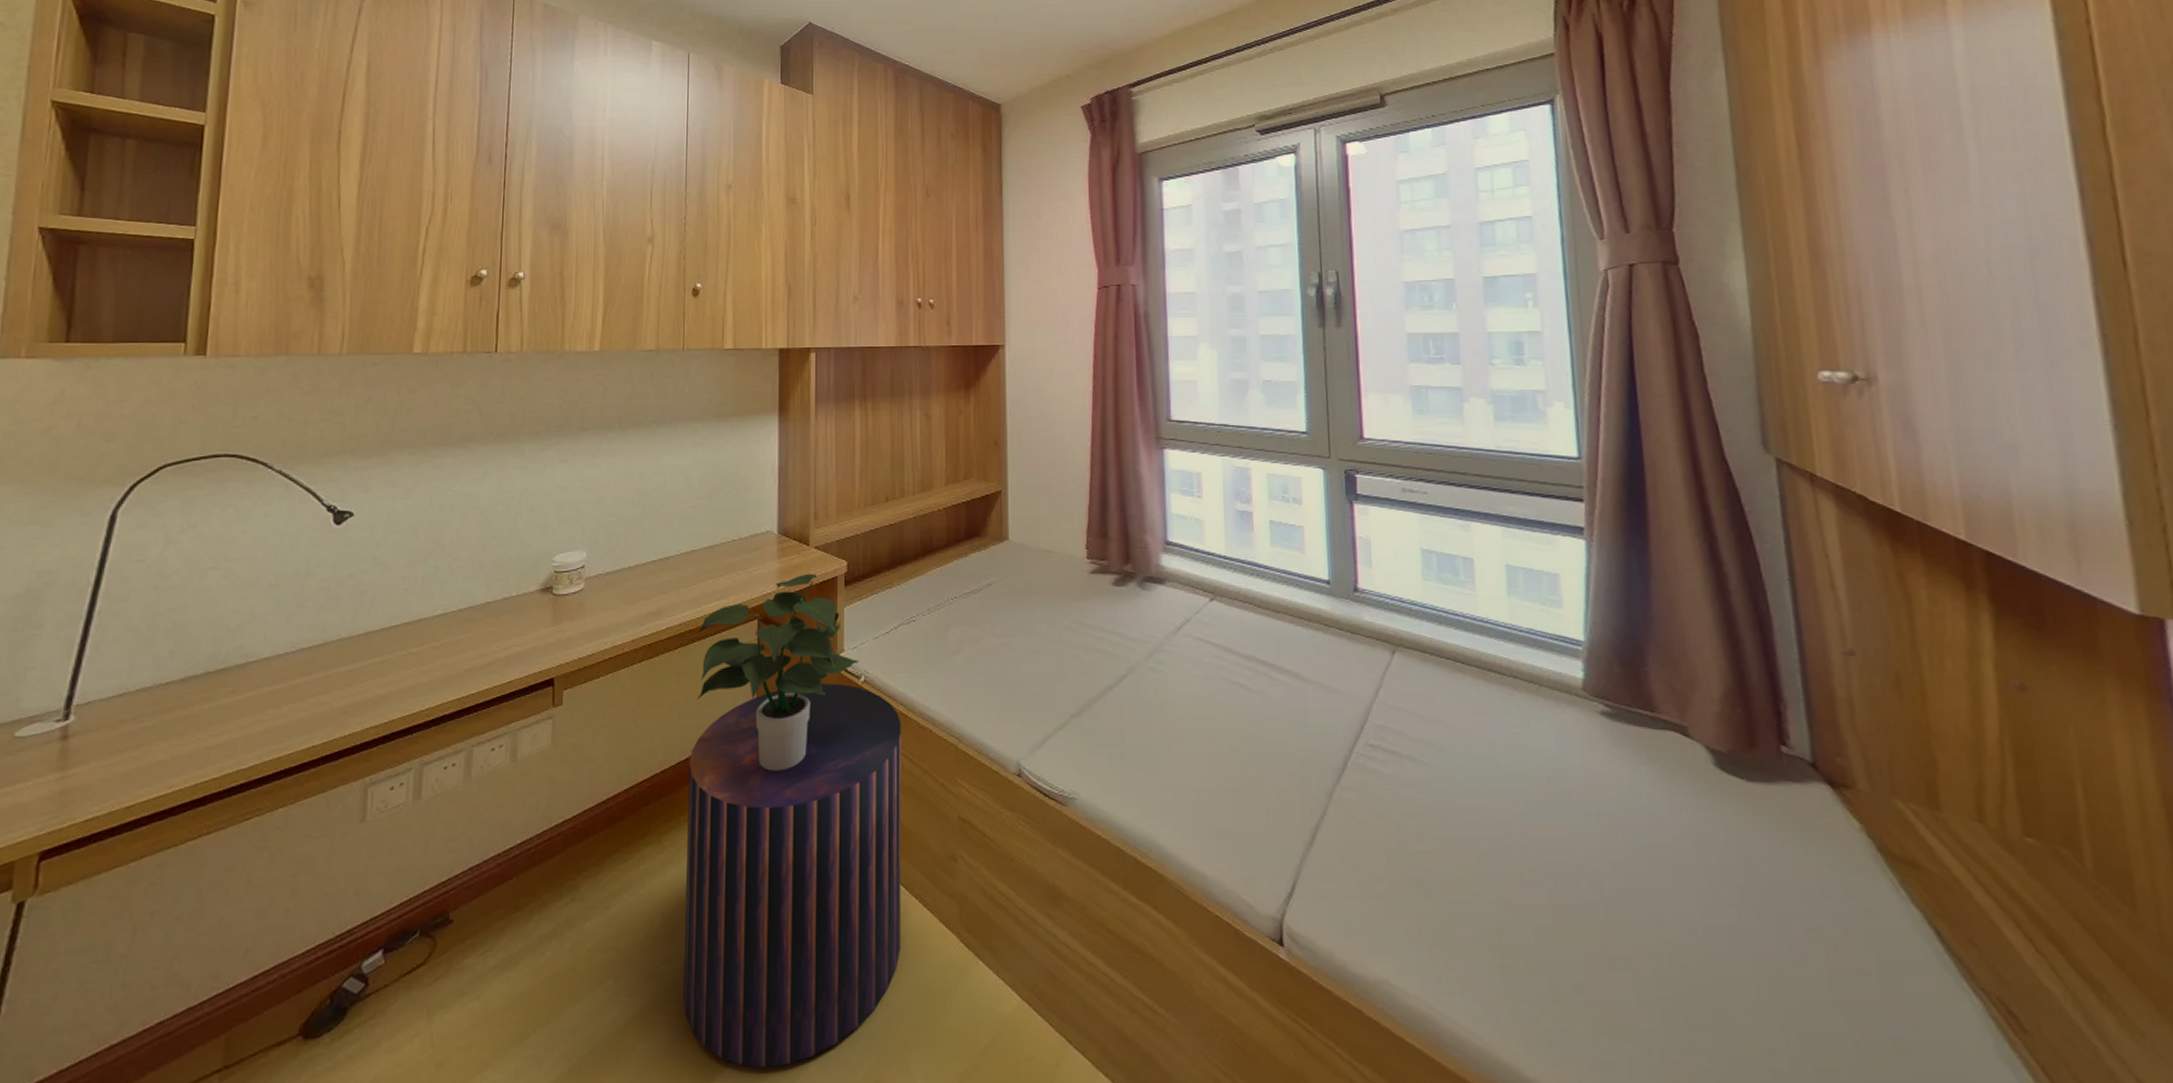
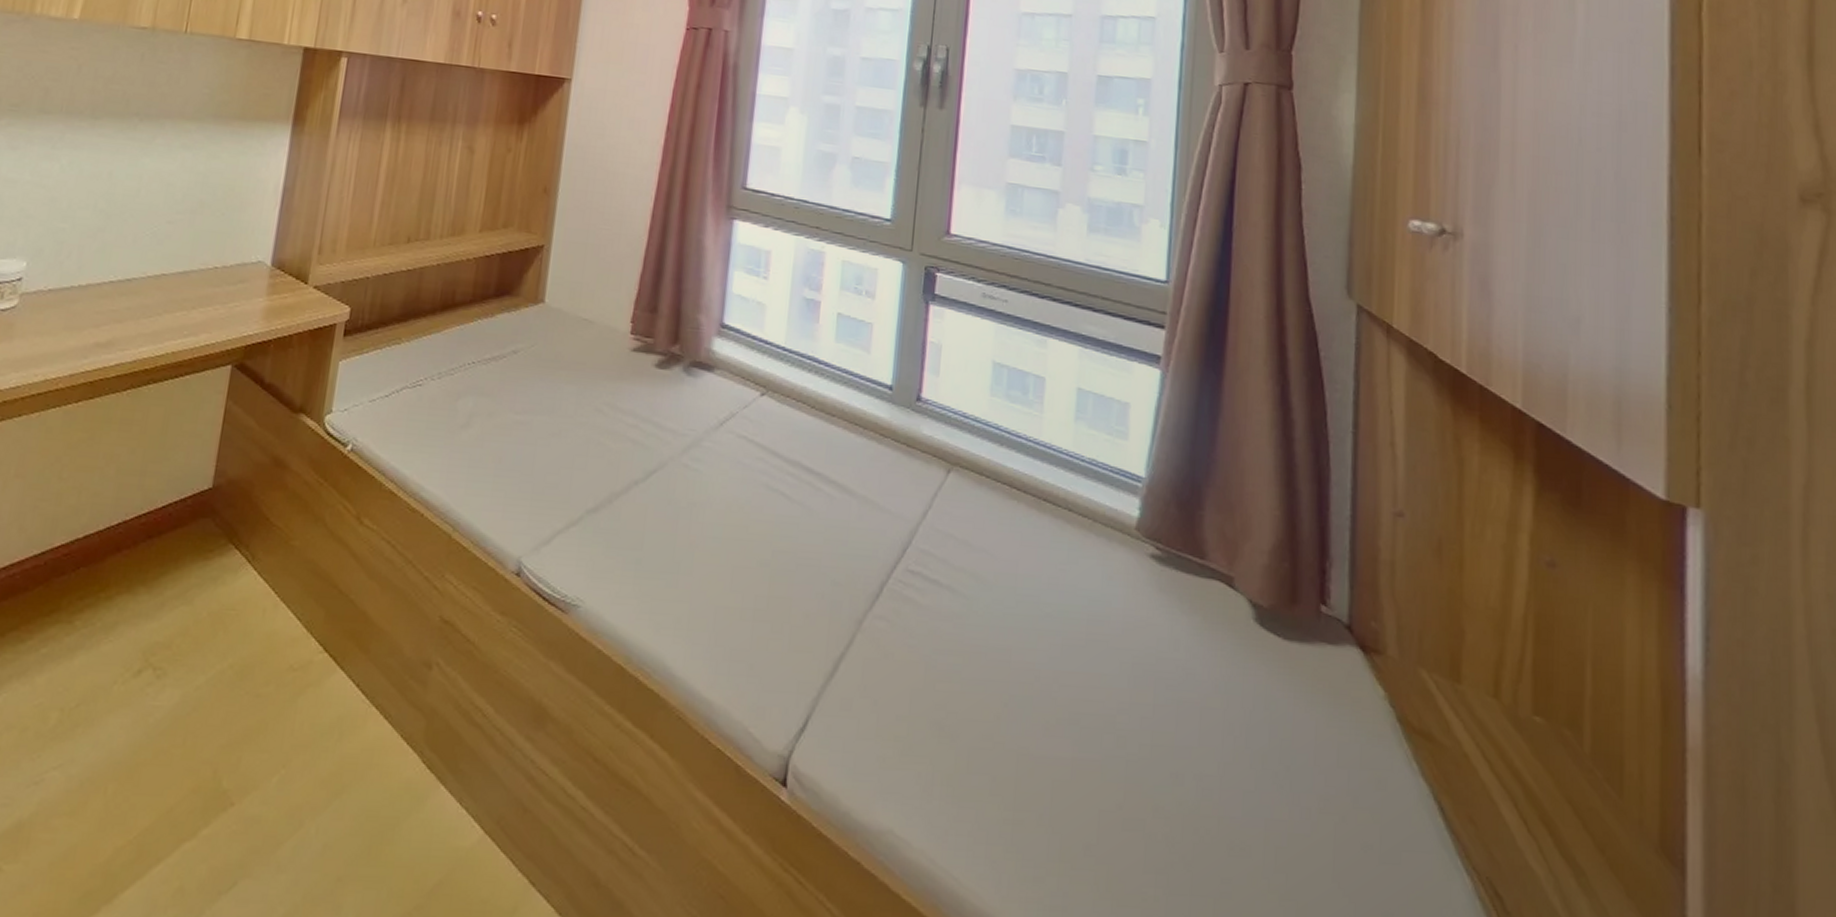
stool: present [683,683,902,1067] -> none [72,447,389,899]
potted plant: present [697,573,860,771] -> none [143,316,349,548]

